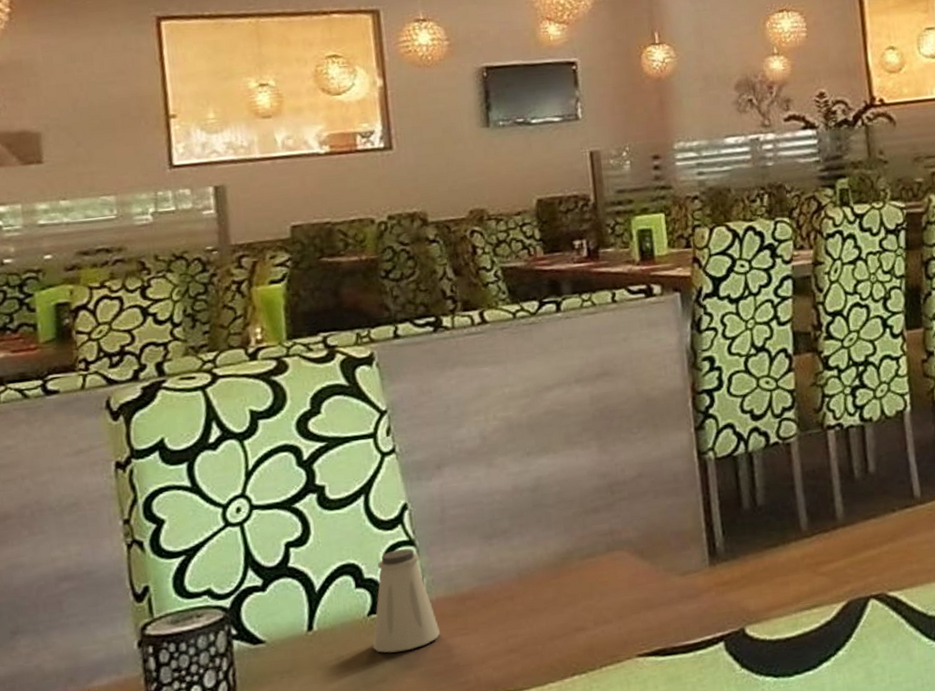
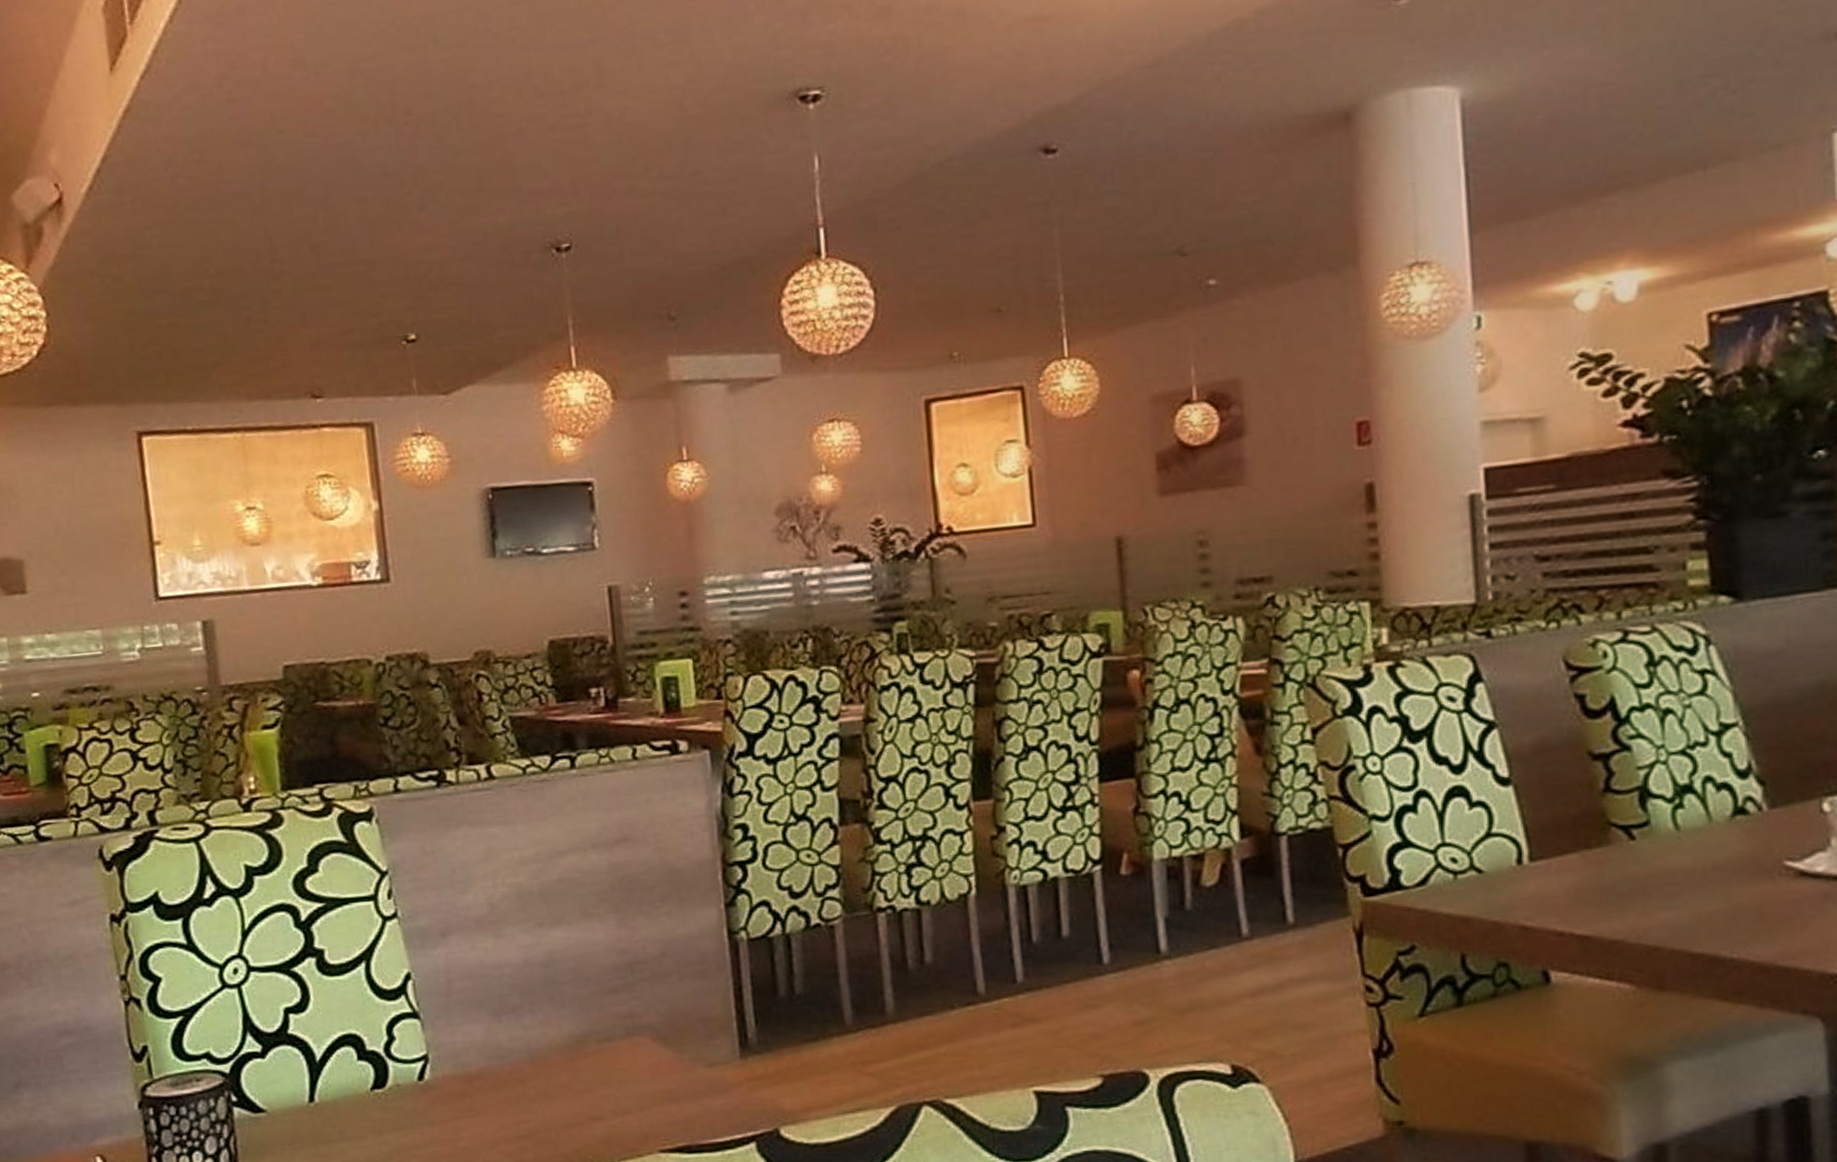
saltshaker: present [372,548,441,653] -> none [376,1021,448,1131]

